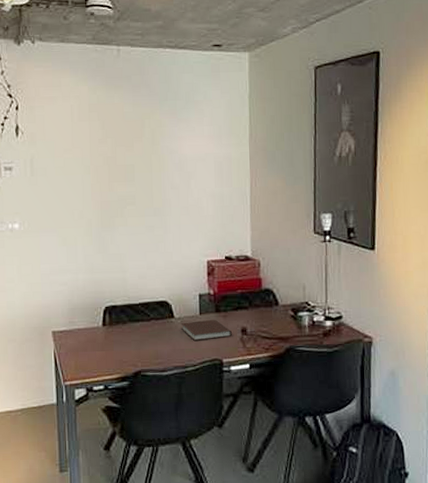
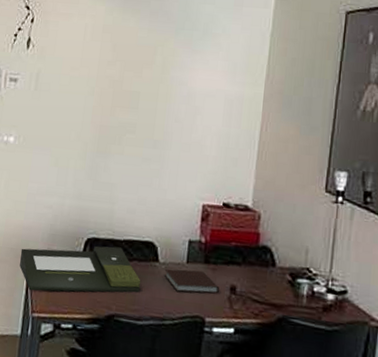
document tray: none [44,310,161,363] -> present [20,245,141,293]

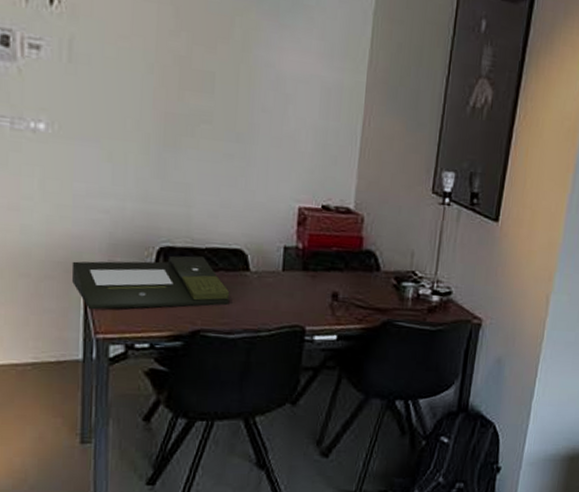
notebook: present [164,268,219,294] -> none [256,277,320,302]

